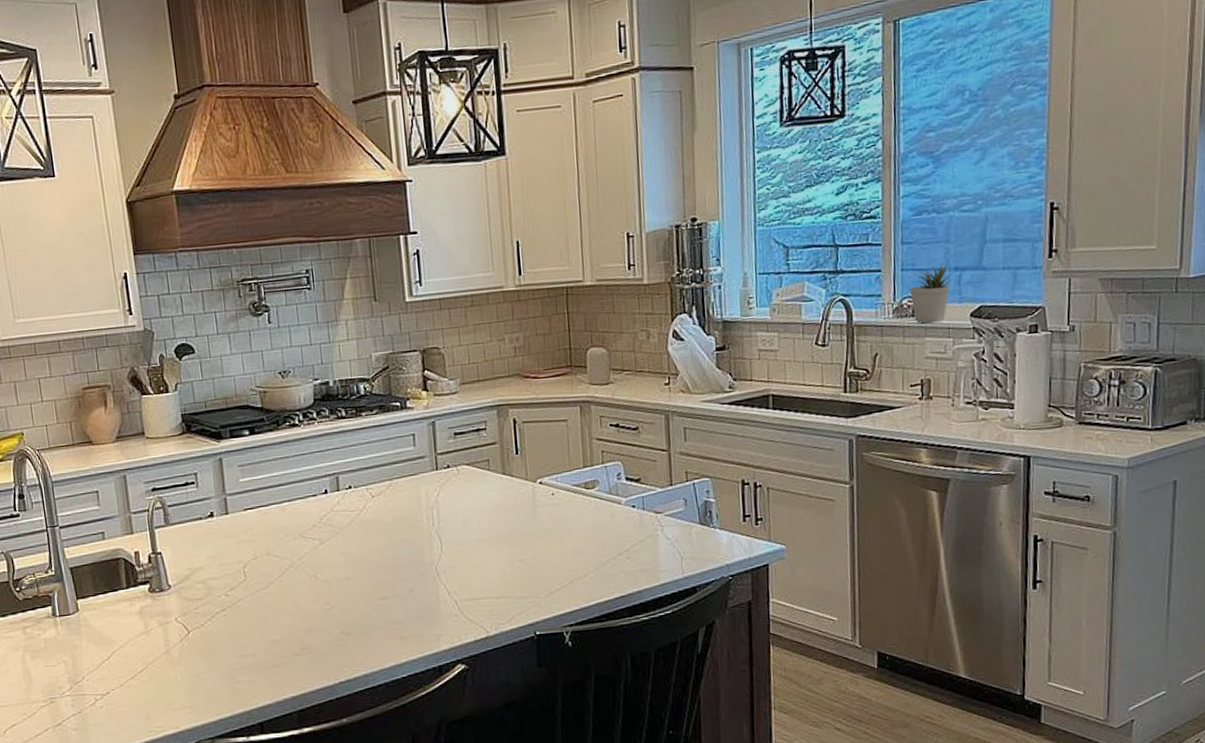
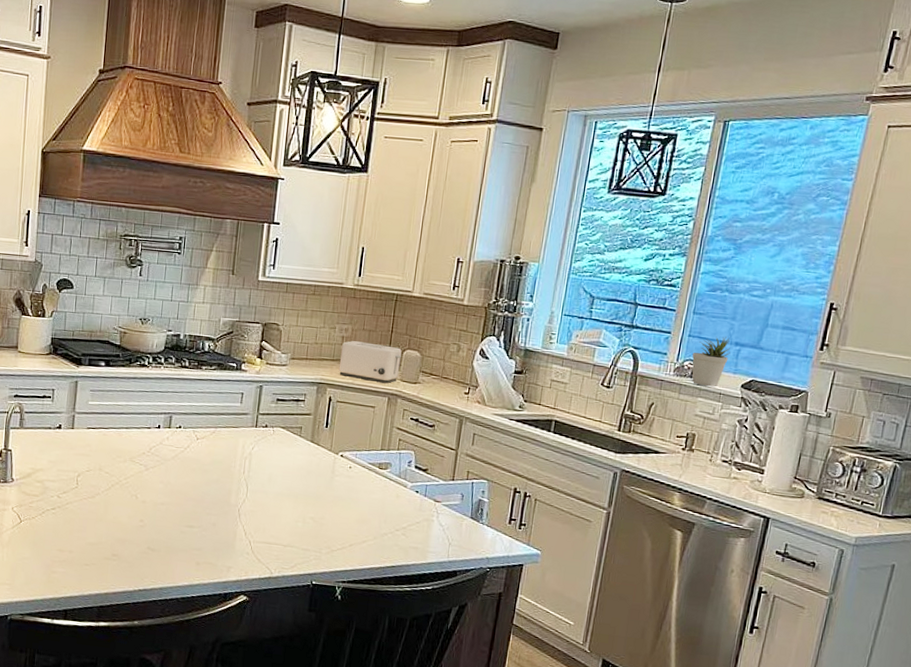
toaster: none [516,347,587,392] -> present [338,341,402,384]

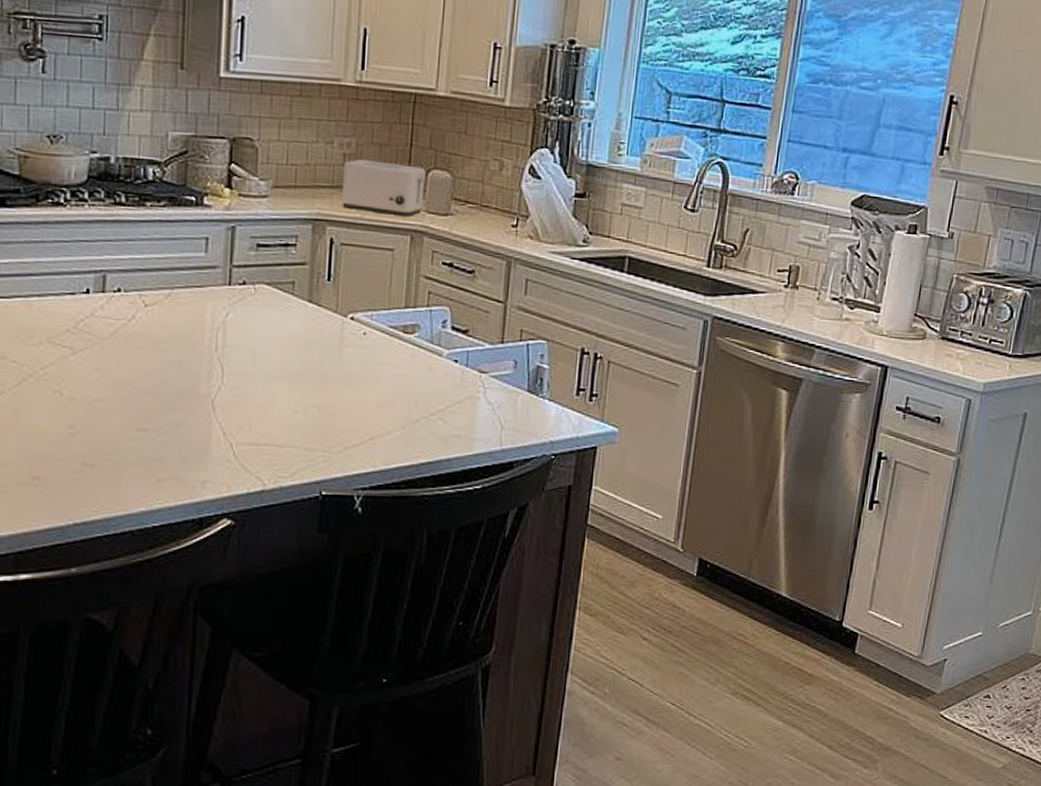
potted plant: present [692,336,731,387] -> none [793,140,838,206]

